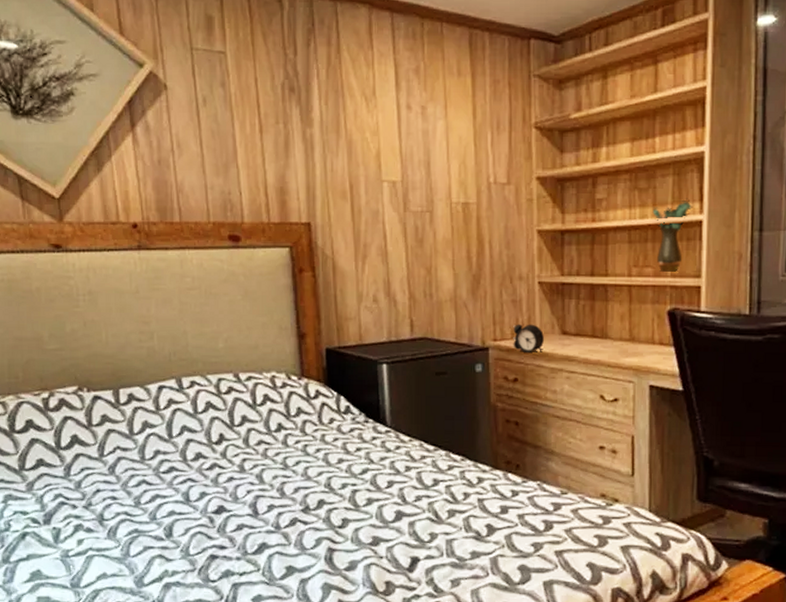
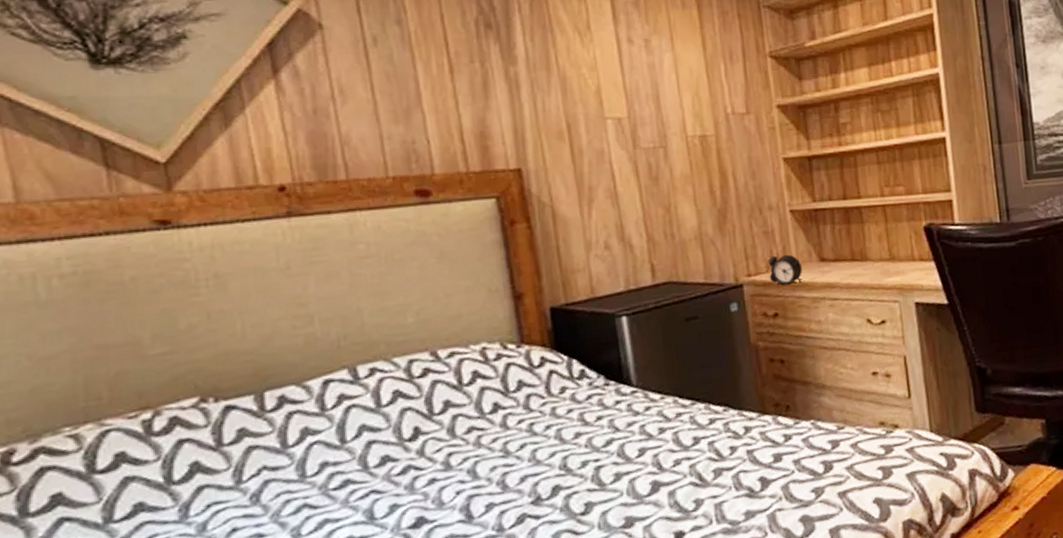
vase: present [652,198,692,273] -> none [896,117,934,190]

